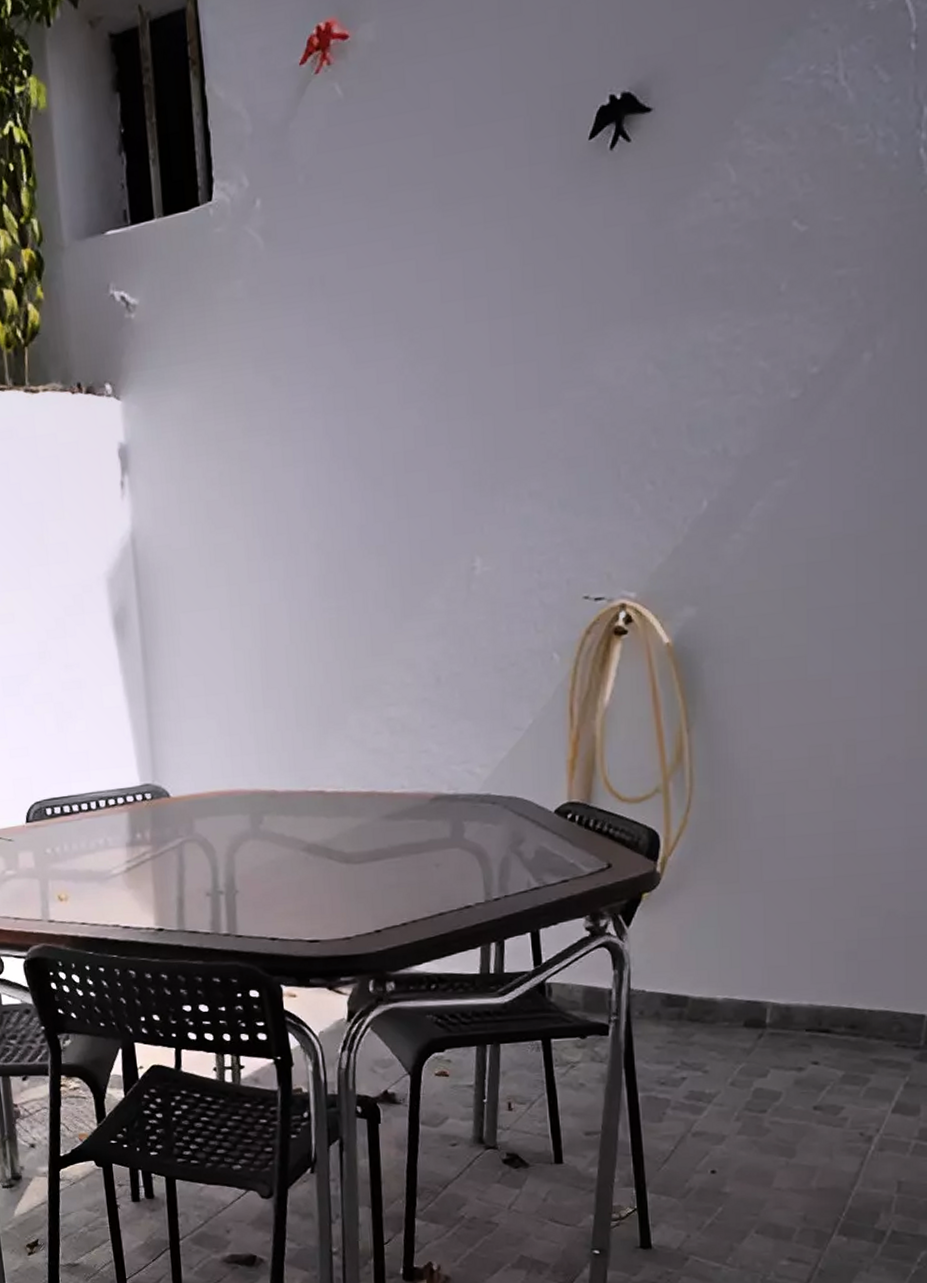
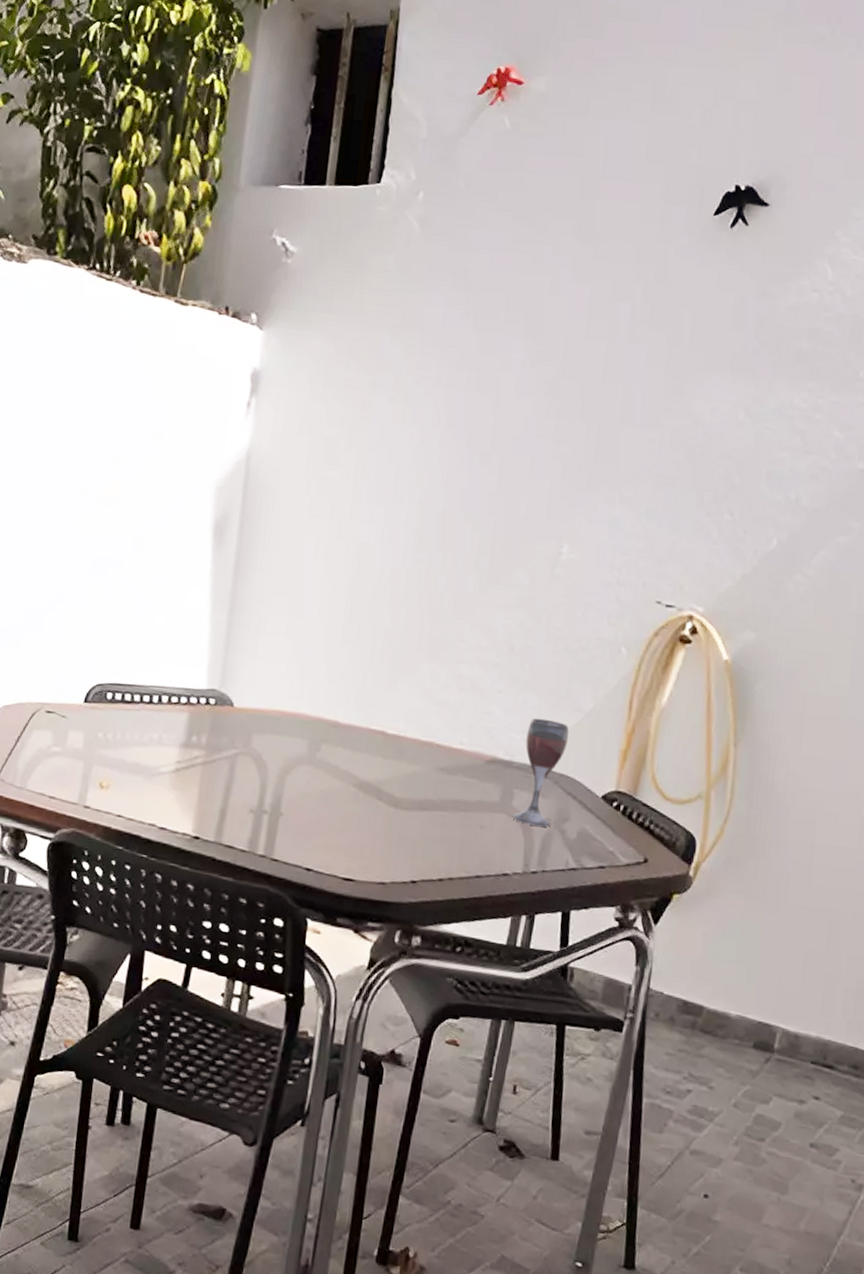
cup: none [465,744,512,854] -> present [512,718,570,827]

